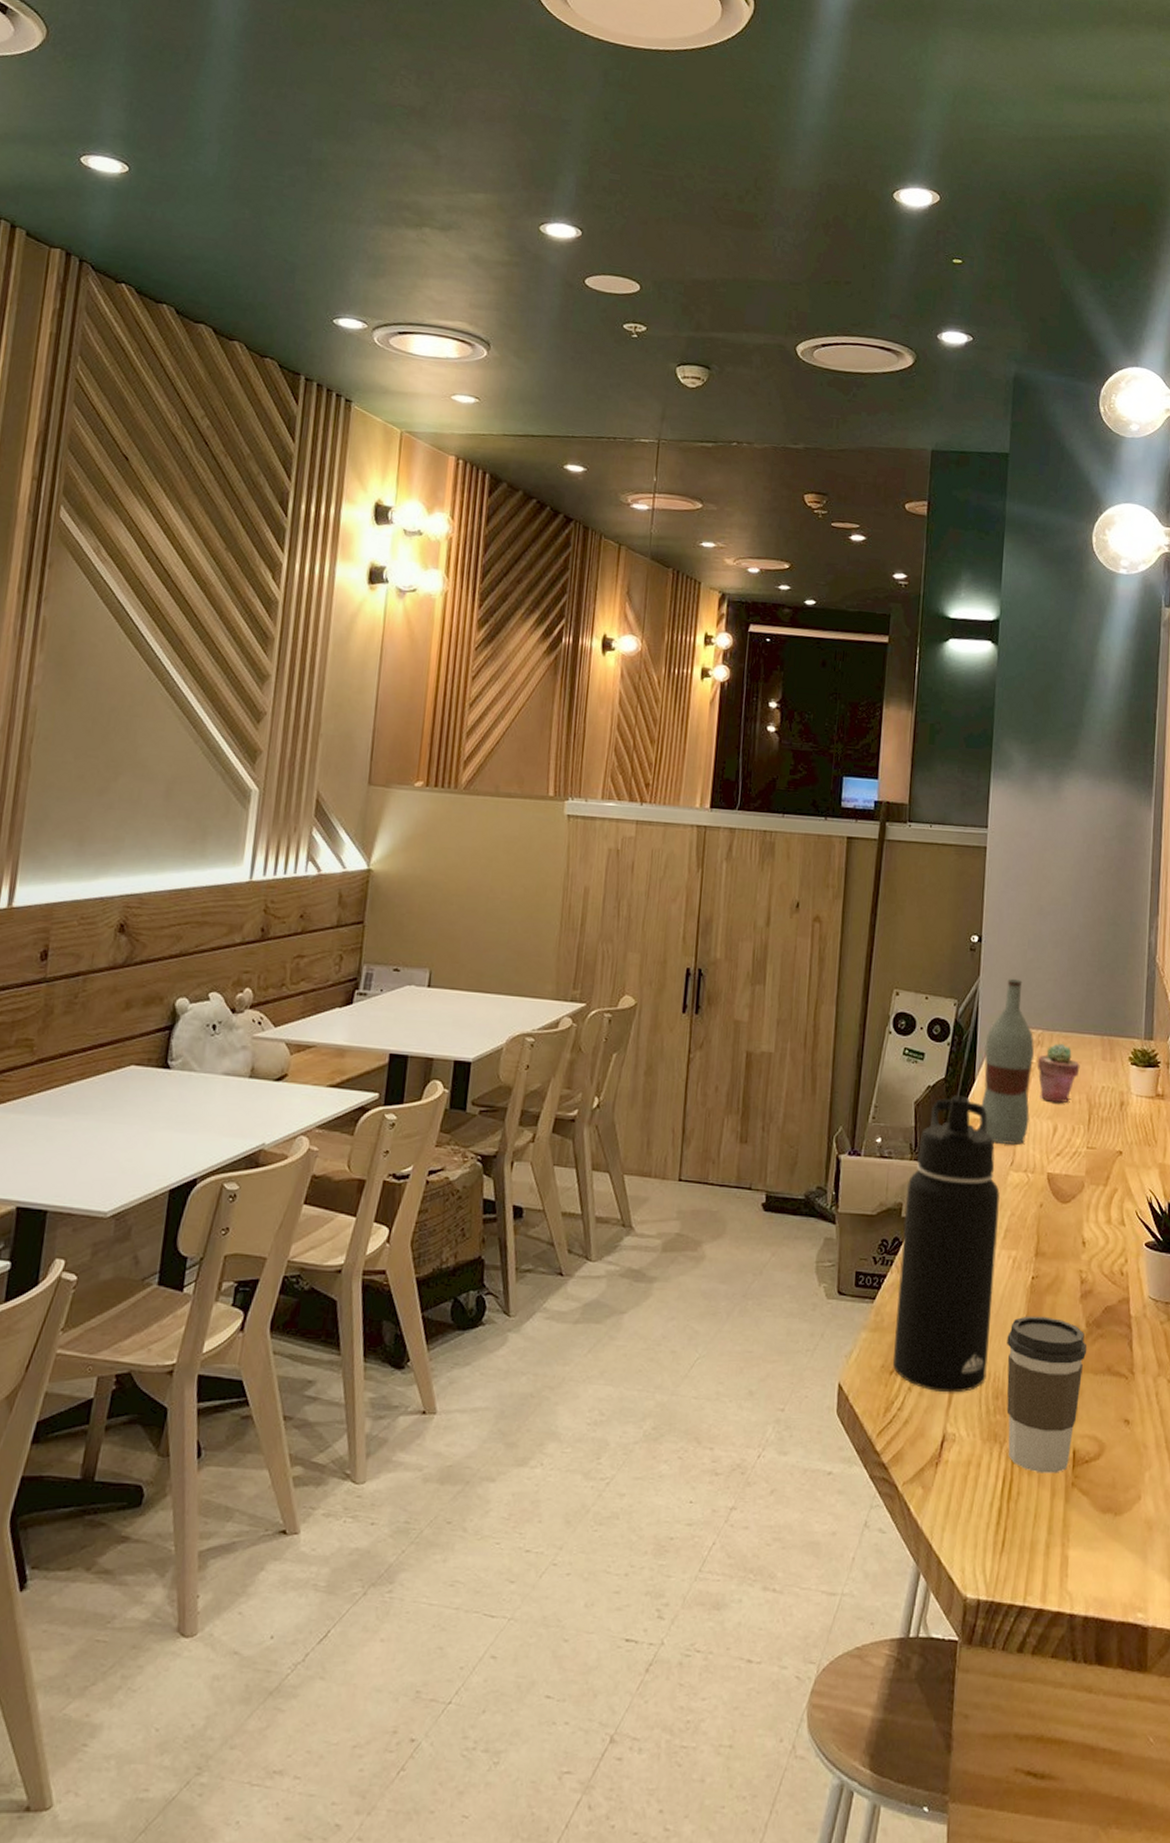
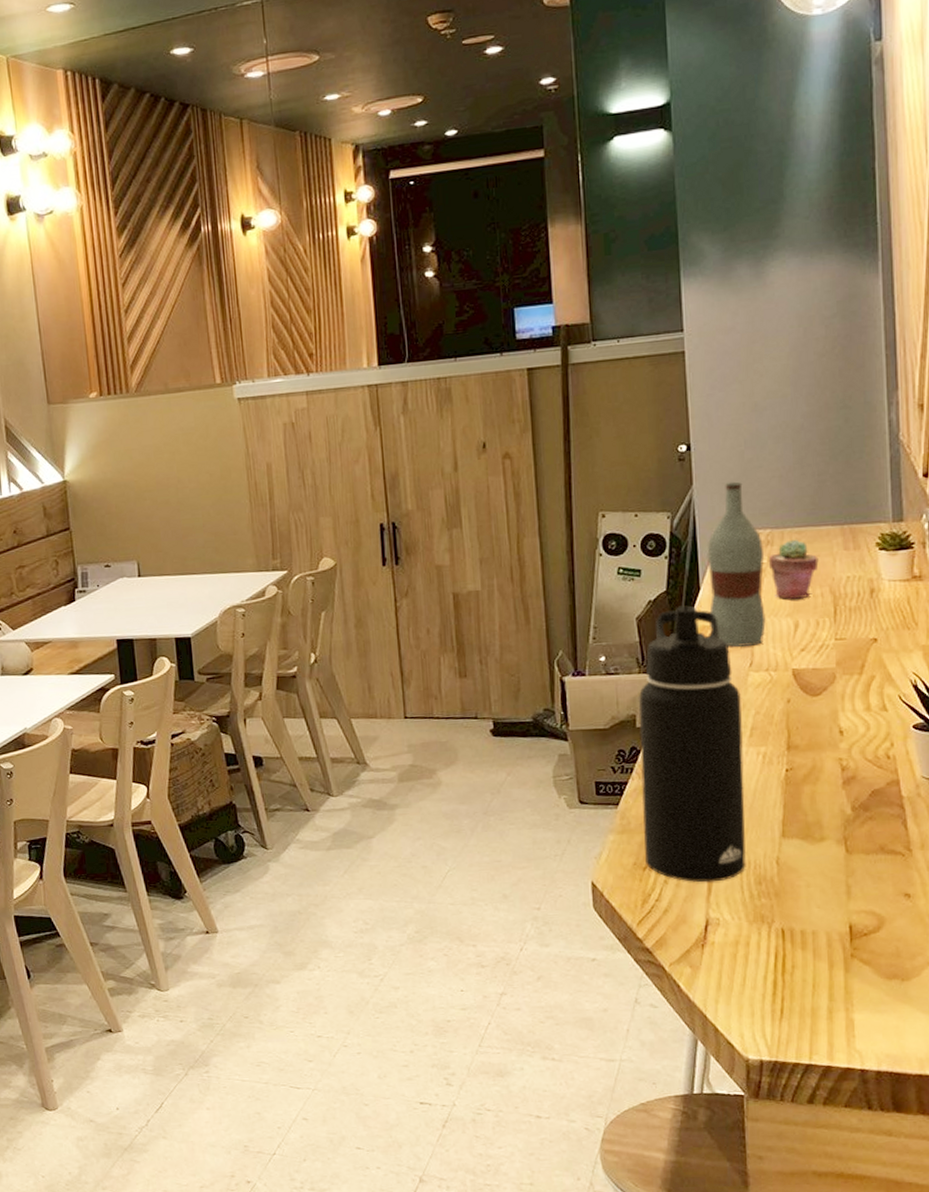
coffee cup: present [1006,1316,1087,1474] -> none [765,805,856,948]

